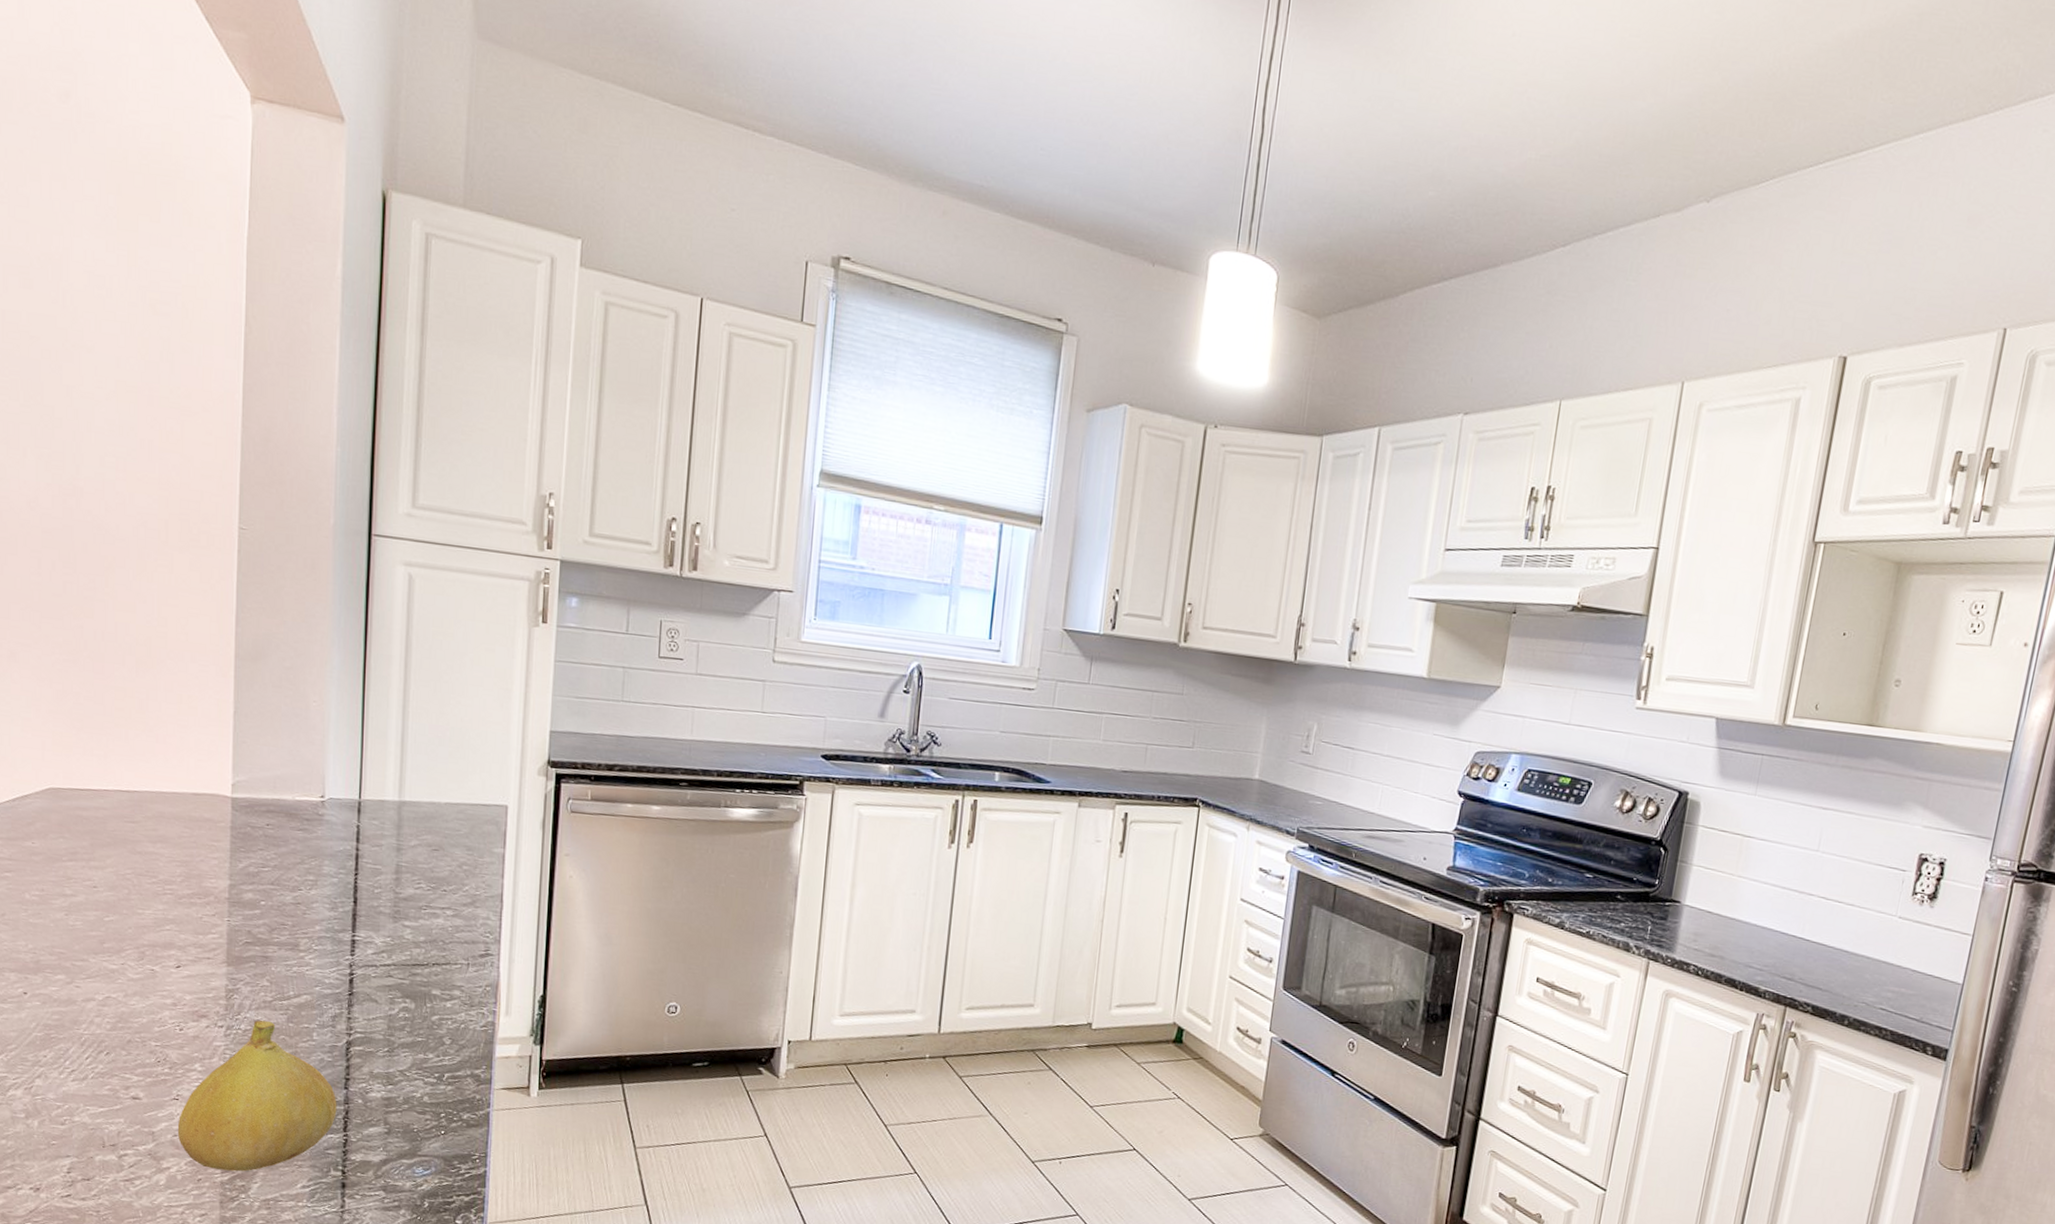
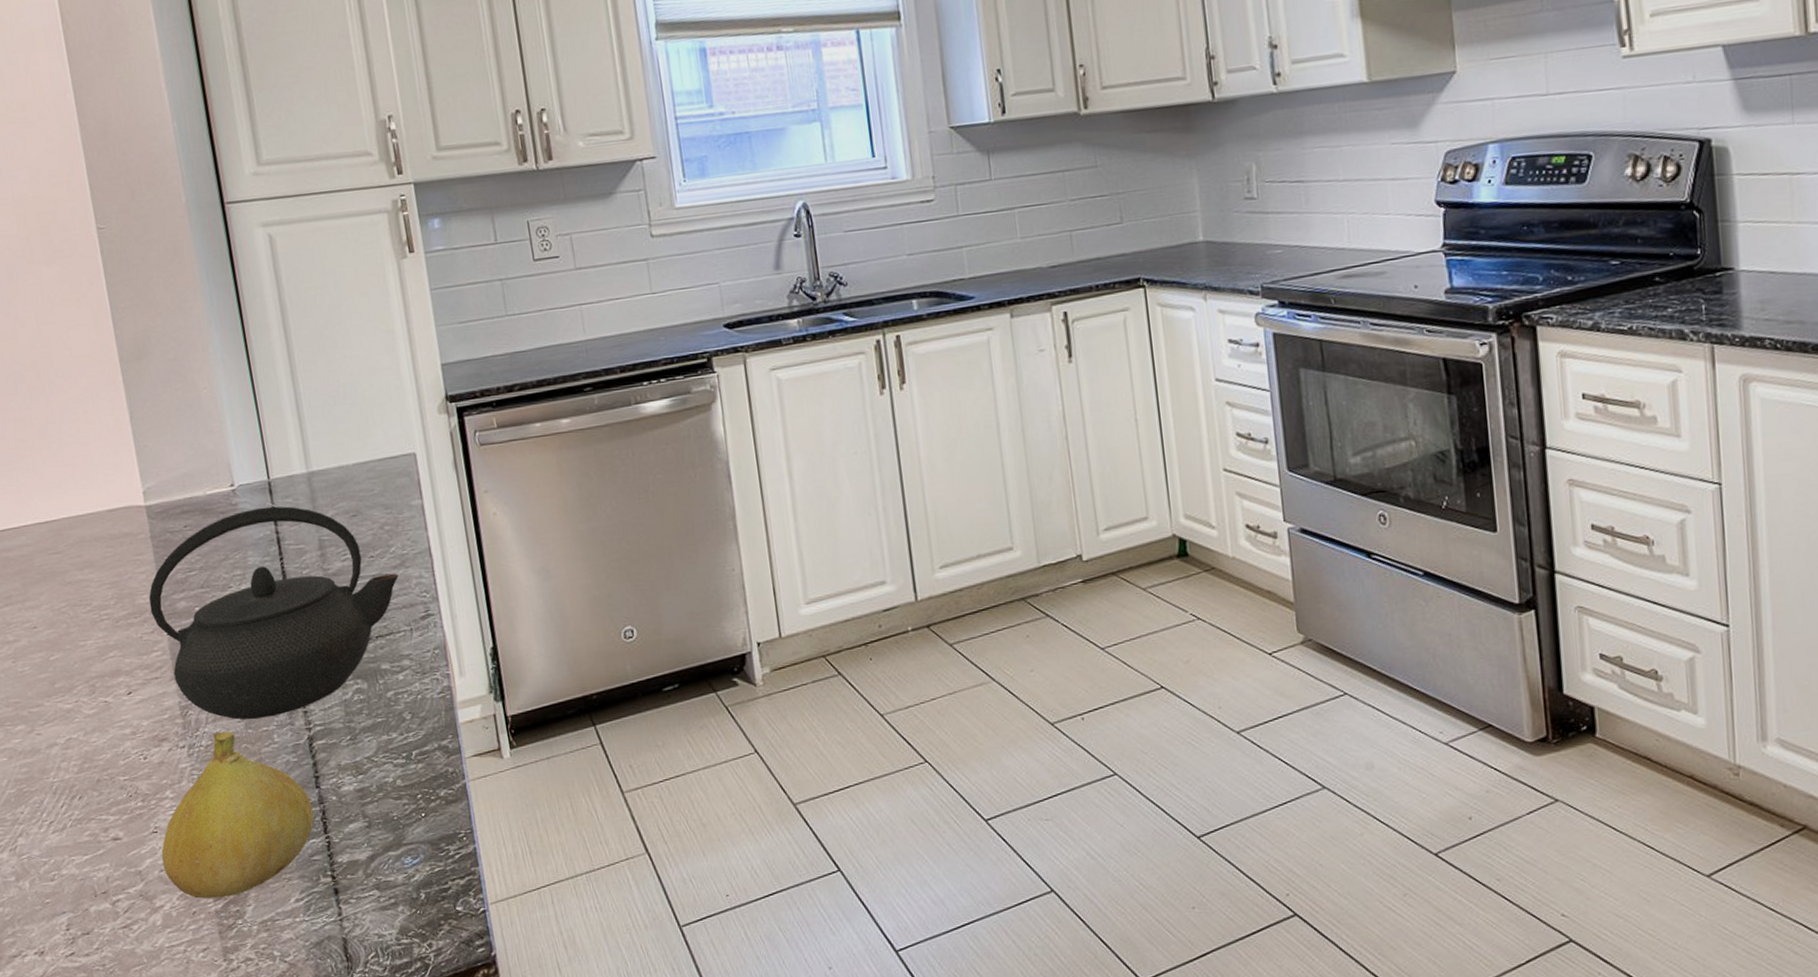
kettle: none [216,822,467,1016] -> present [148,506,399,720]

